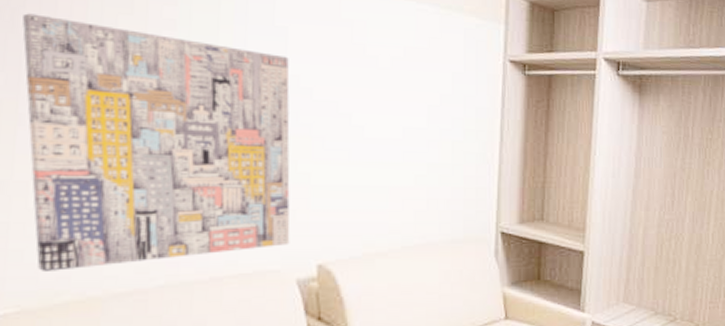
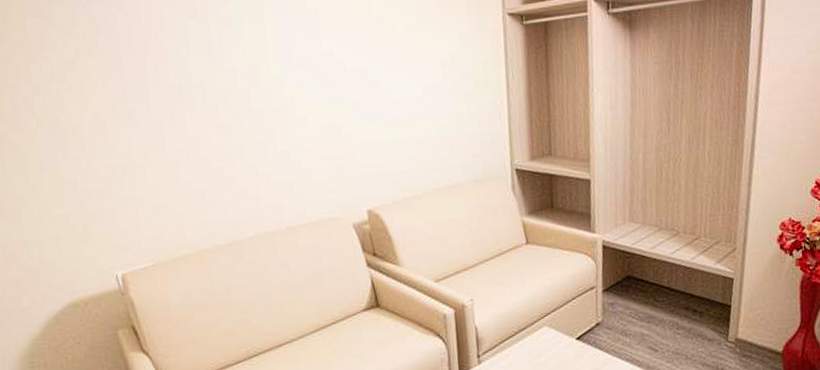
wall art: present [22,13,290,271] -> none [118,27,344,233]

